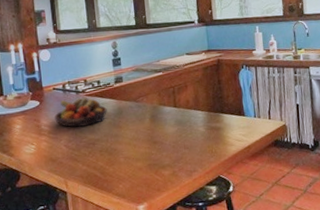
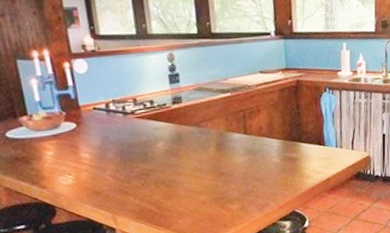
fruit bowl: present [55,97,107,127] -> none [97,119,163,155]

